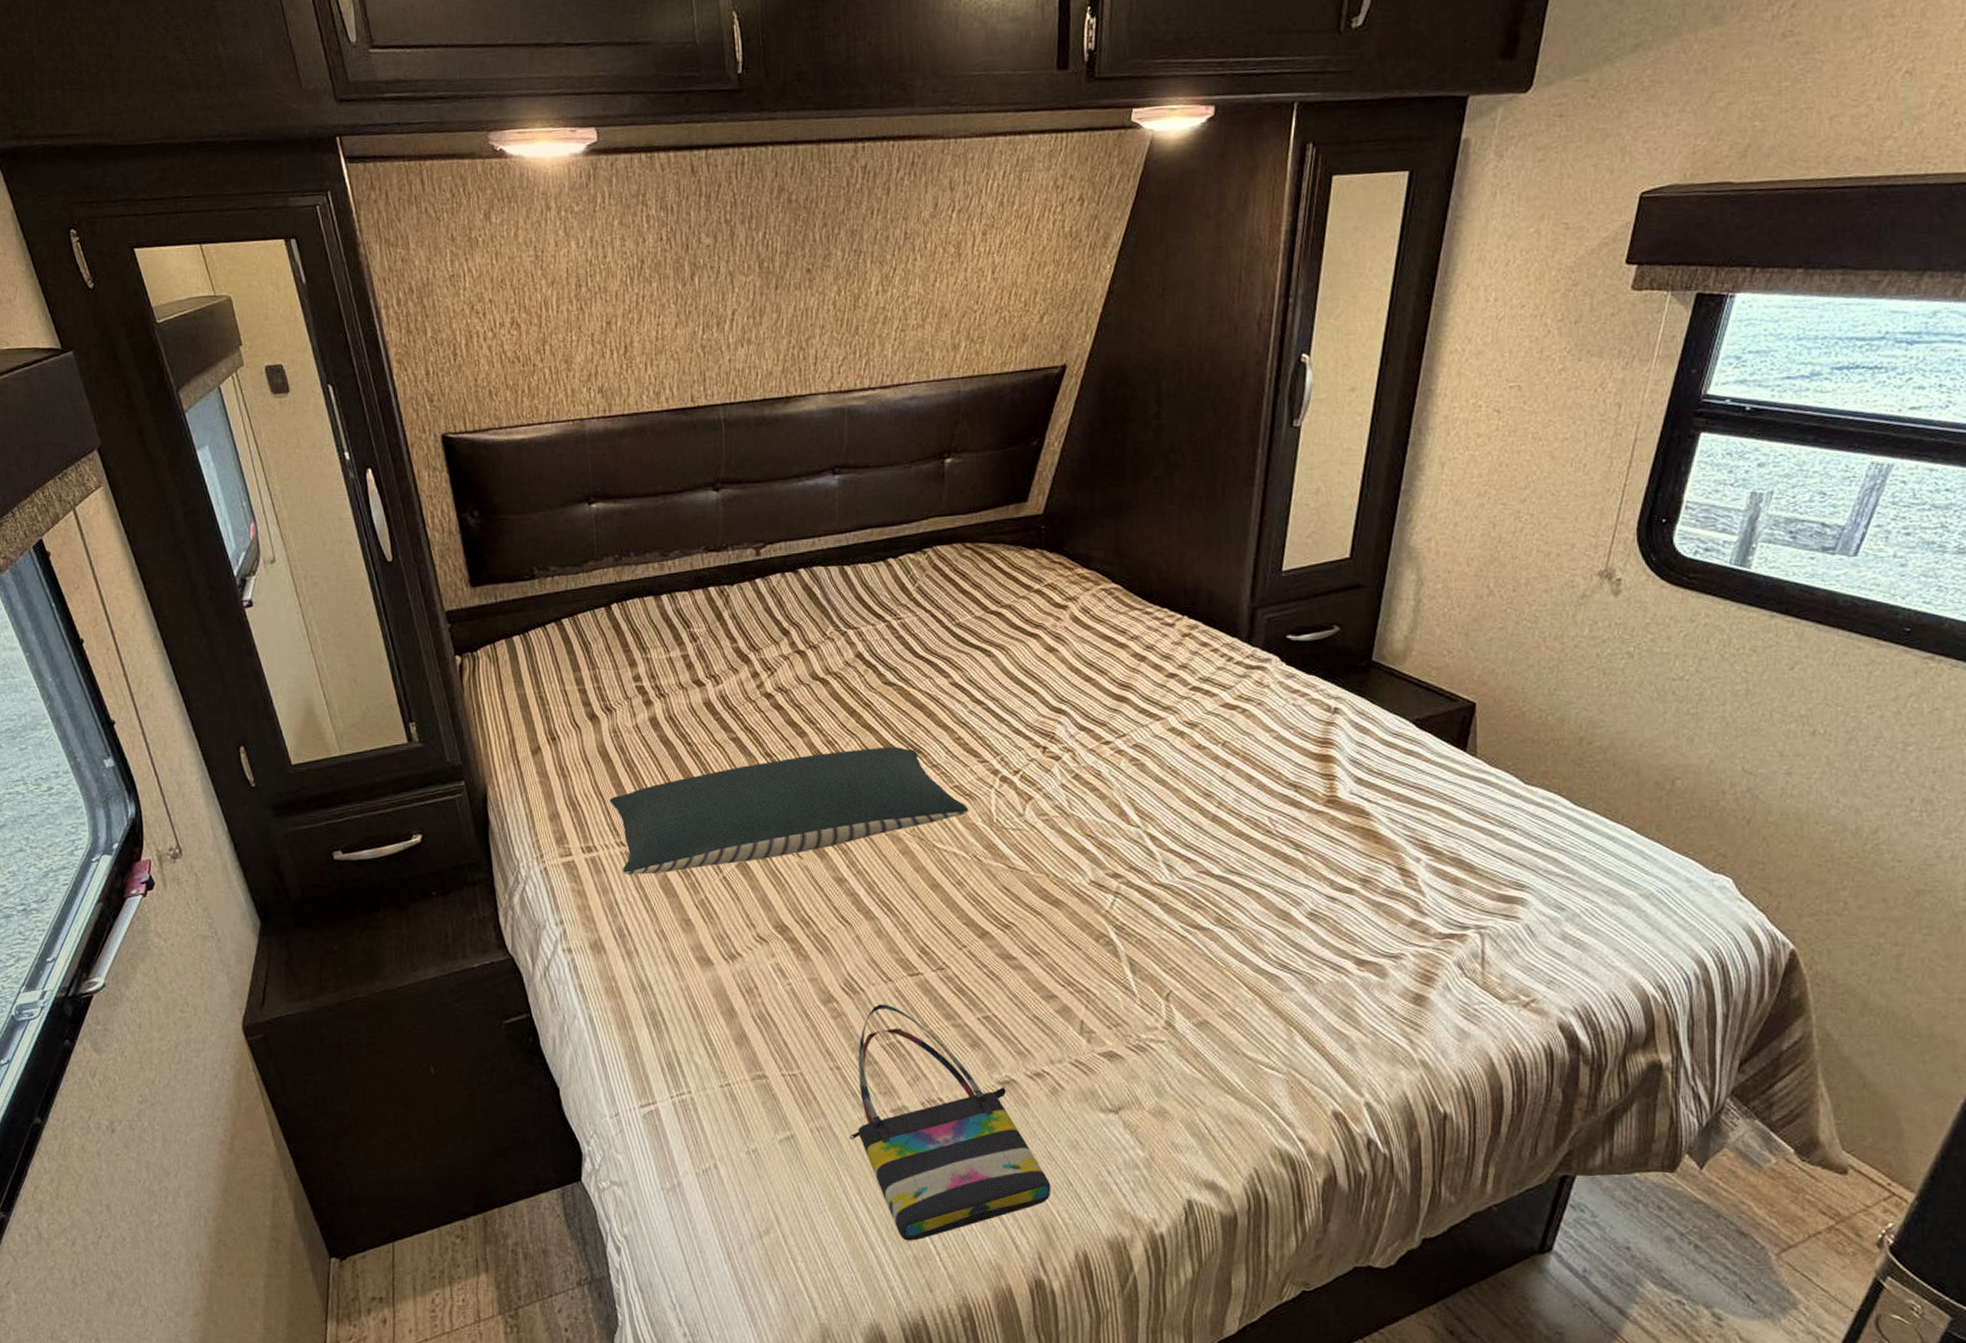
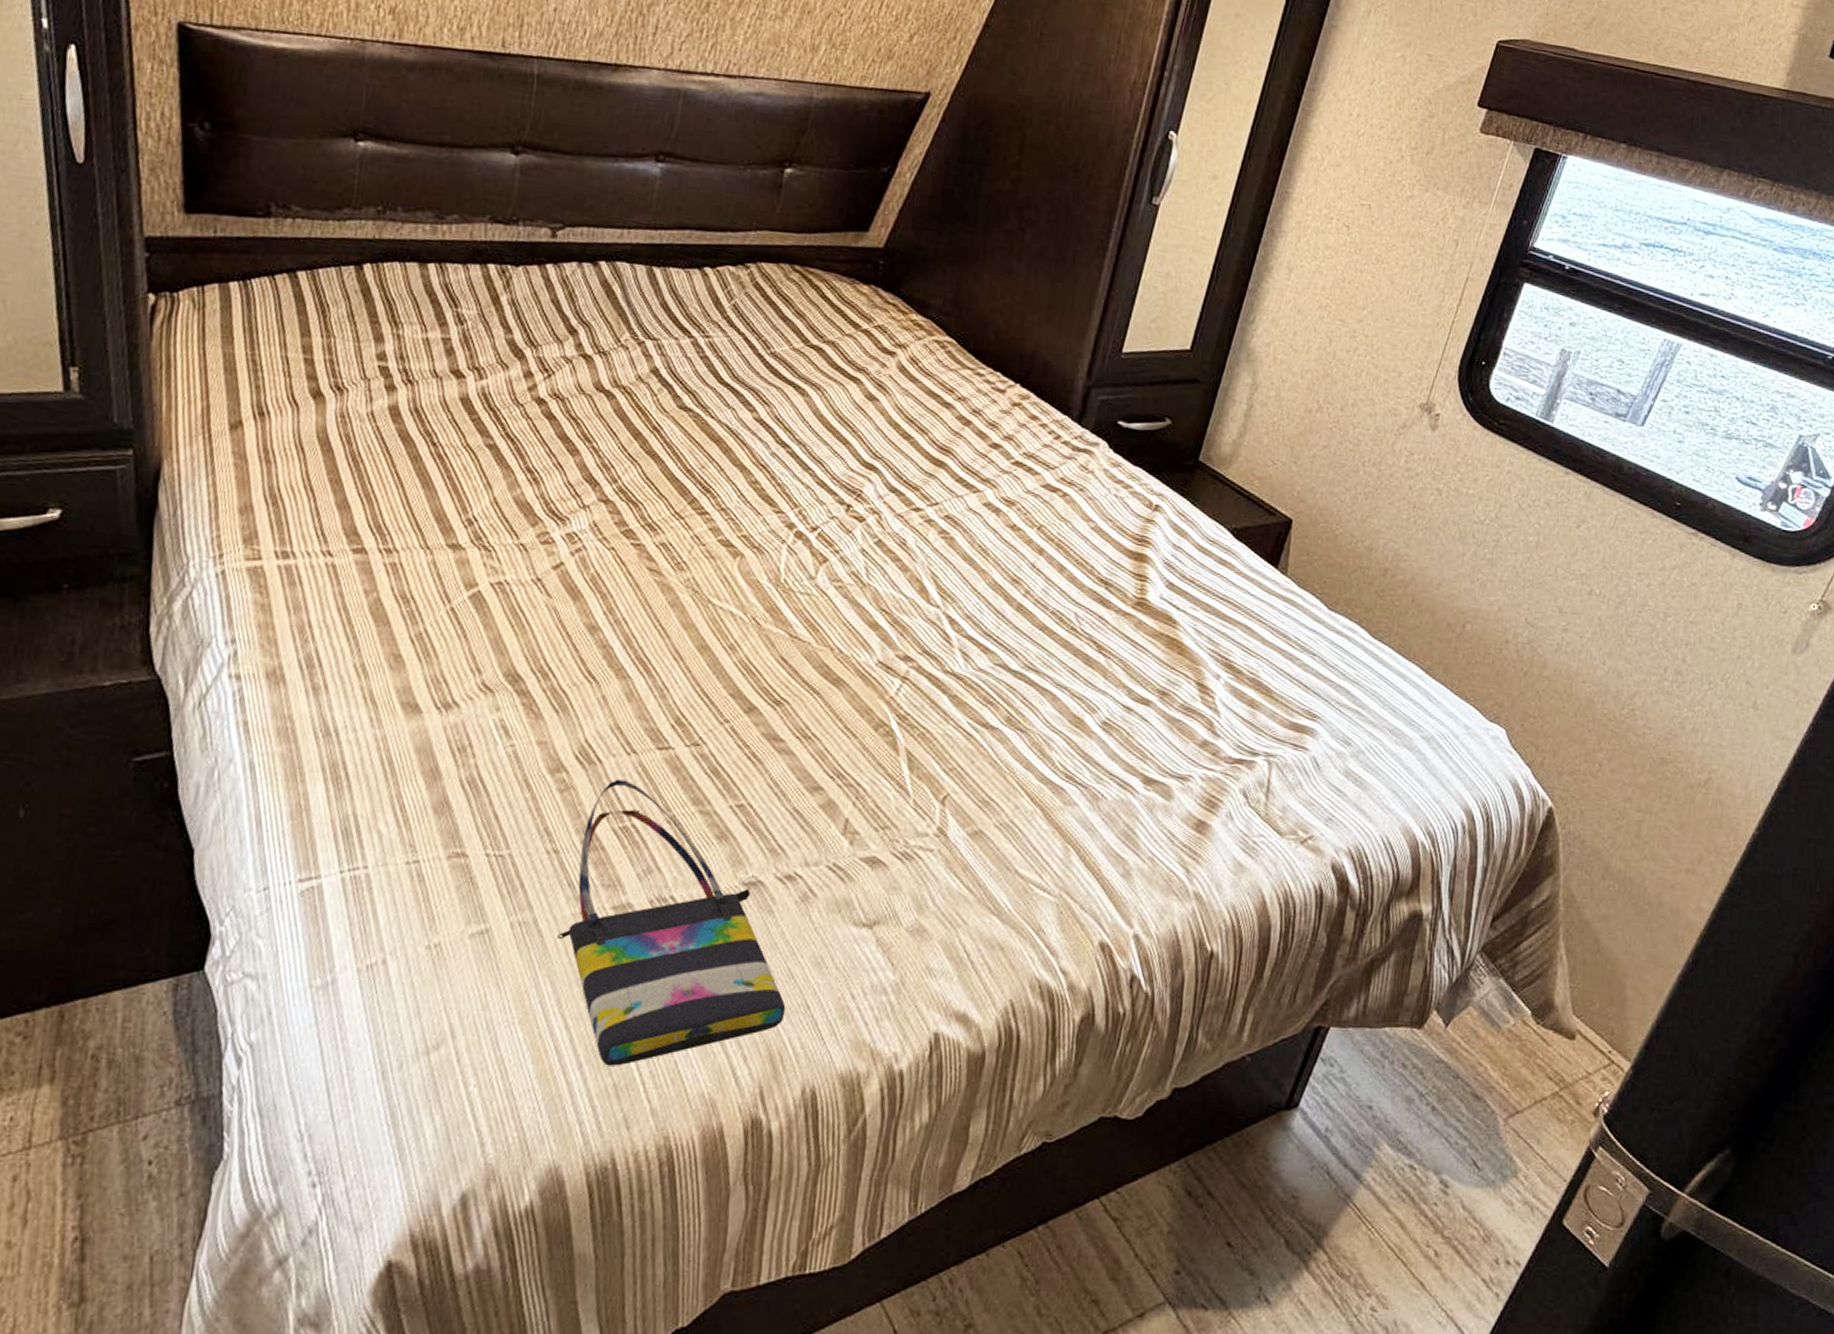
pillow: present [609,746,969,875] -> none [321,477,755,595]

